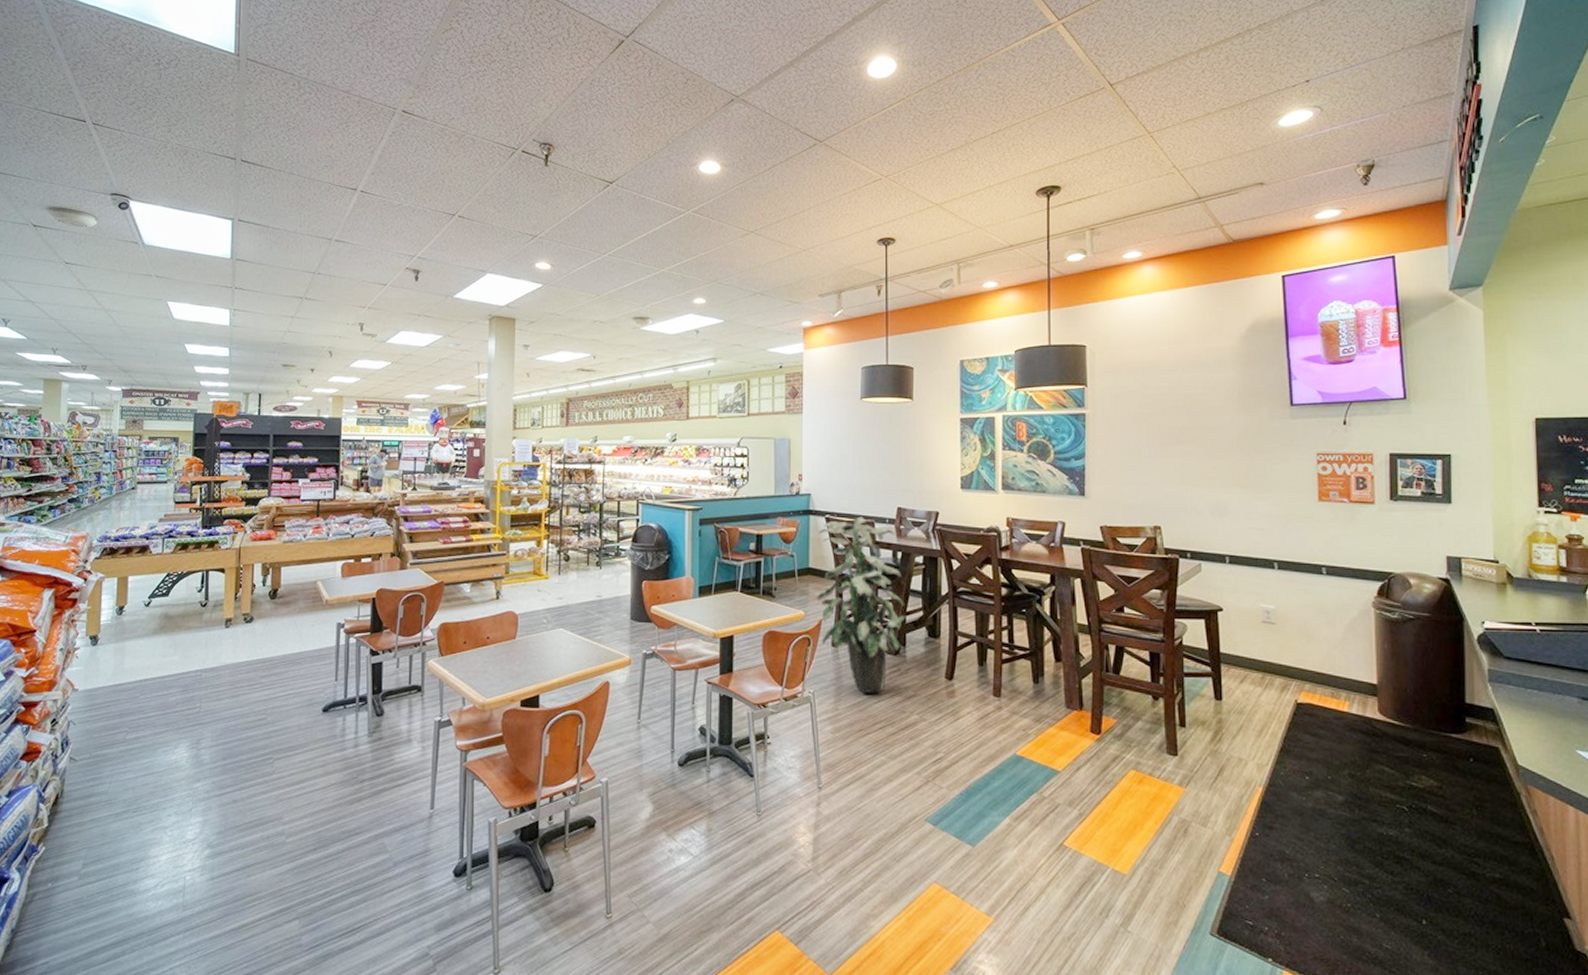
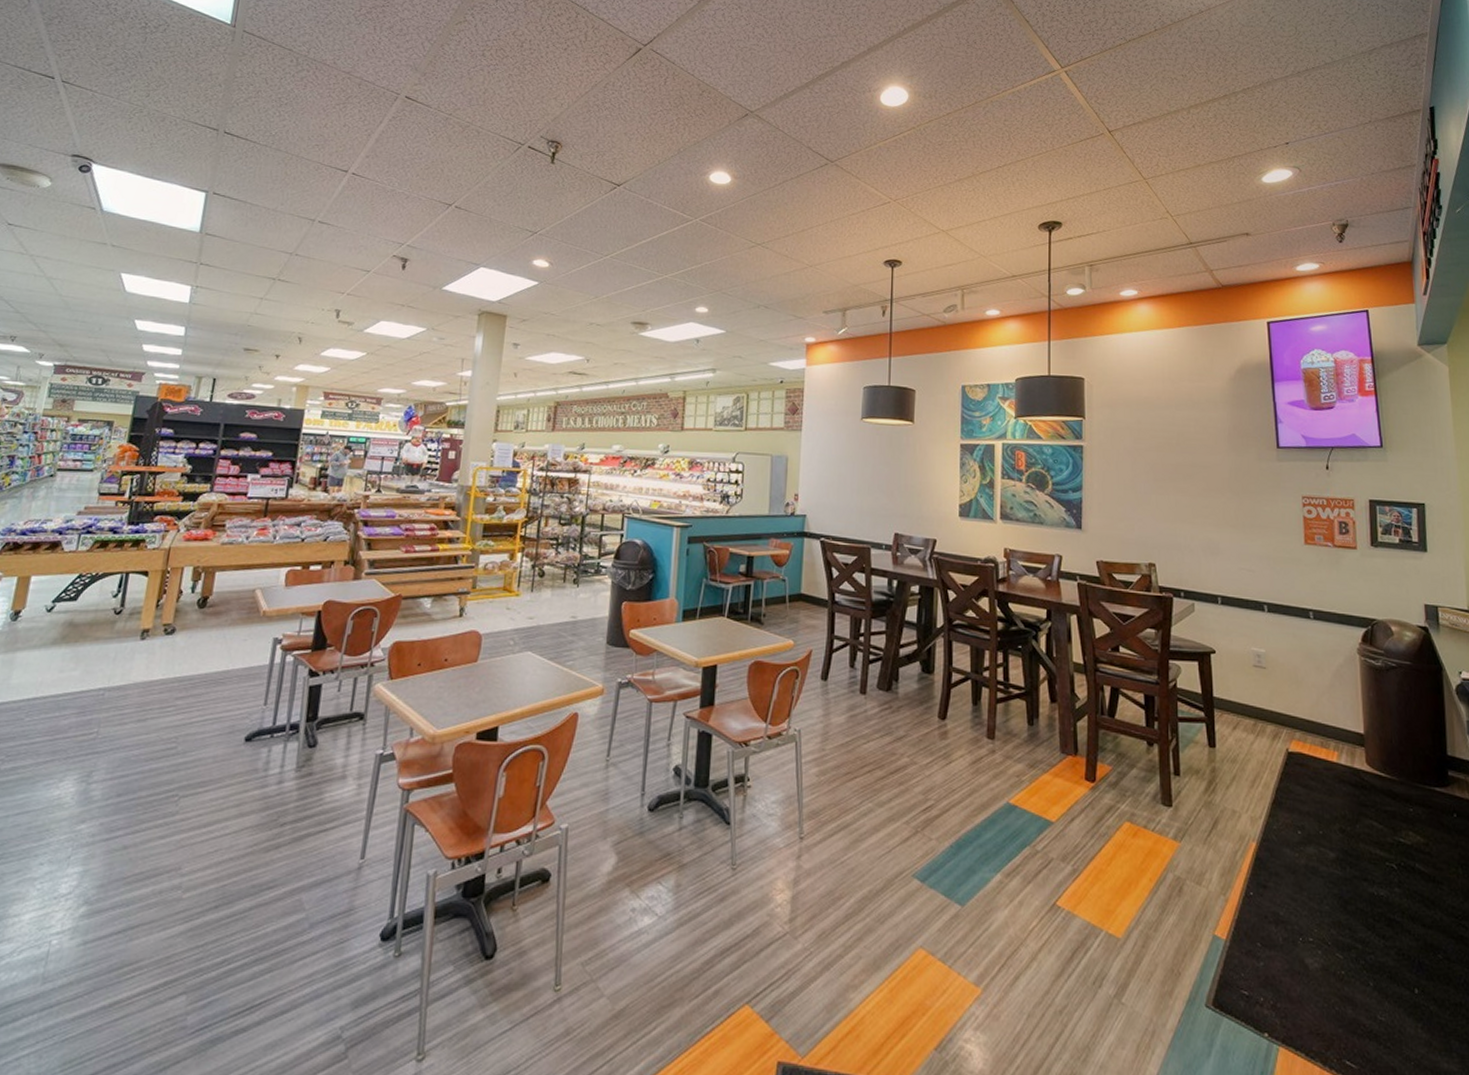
indoor plant: present [816,516,907,693] -> none [807,541,900,732]

